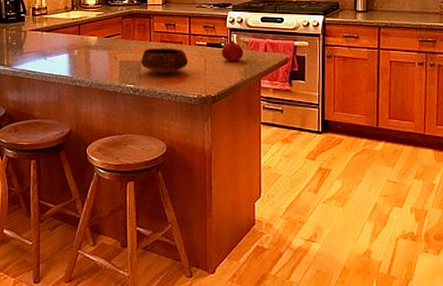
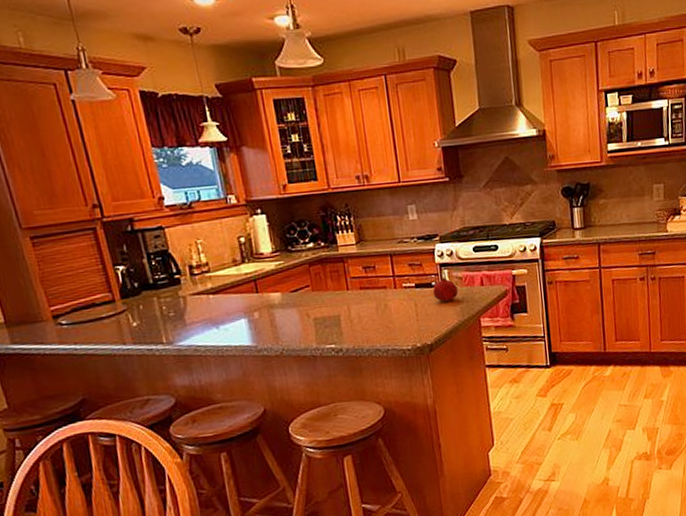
bowl: present [140,48,189,74] -> none [339,294,397,327]

